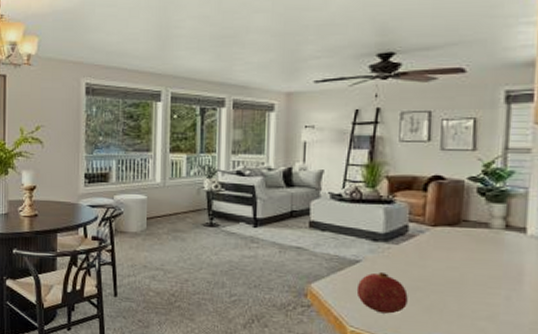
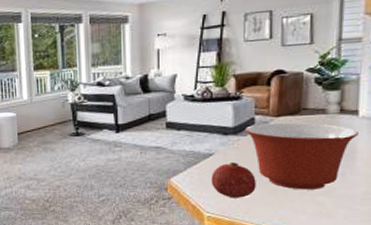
mixing bowl: none [397,232,526,313] -> present [245,122,358,190]

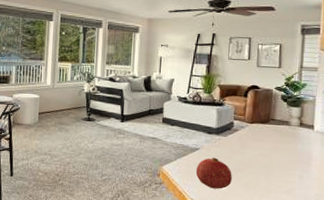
mixing bowl: present [245,122,358,190] -> none [225,127,313,188]

